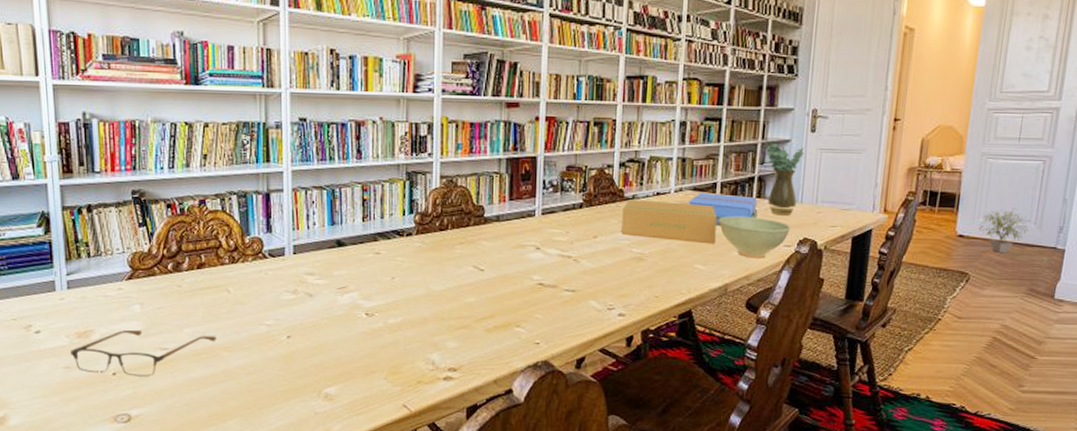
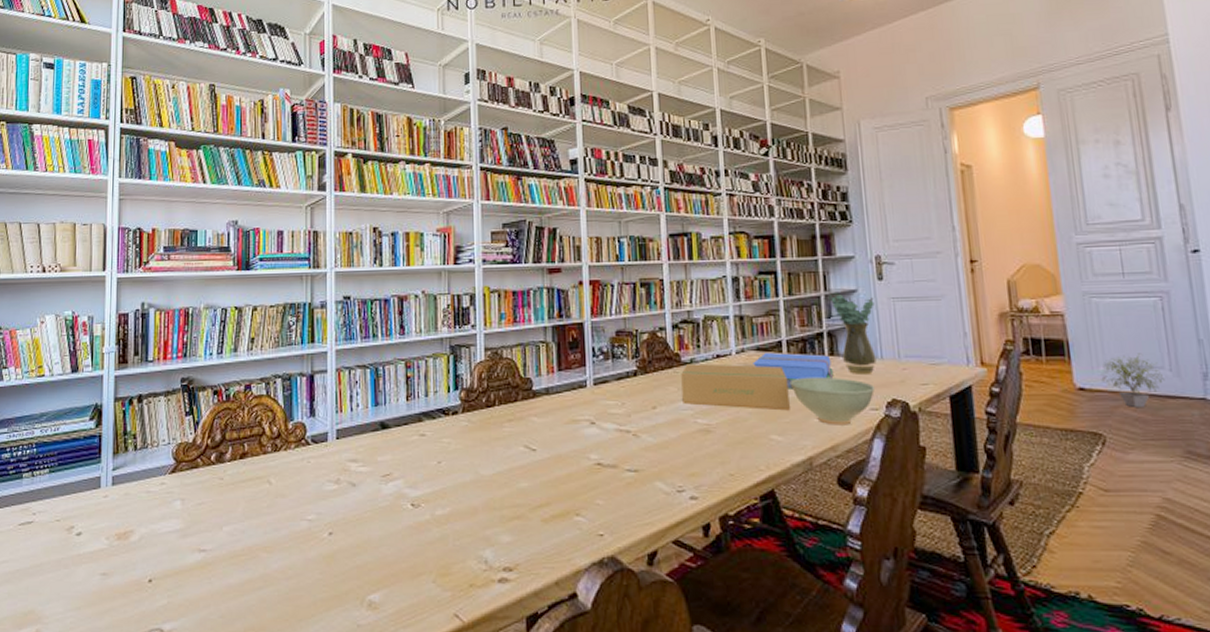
eyeglasses: present [71,330,216,377] -> none [109,530,256,583]

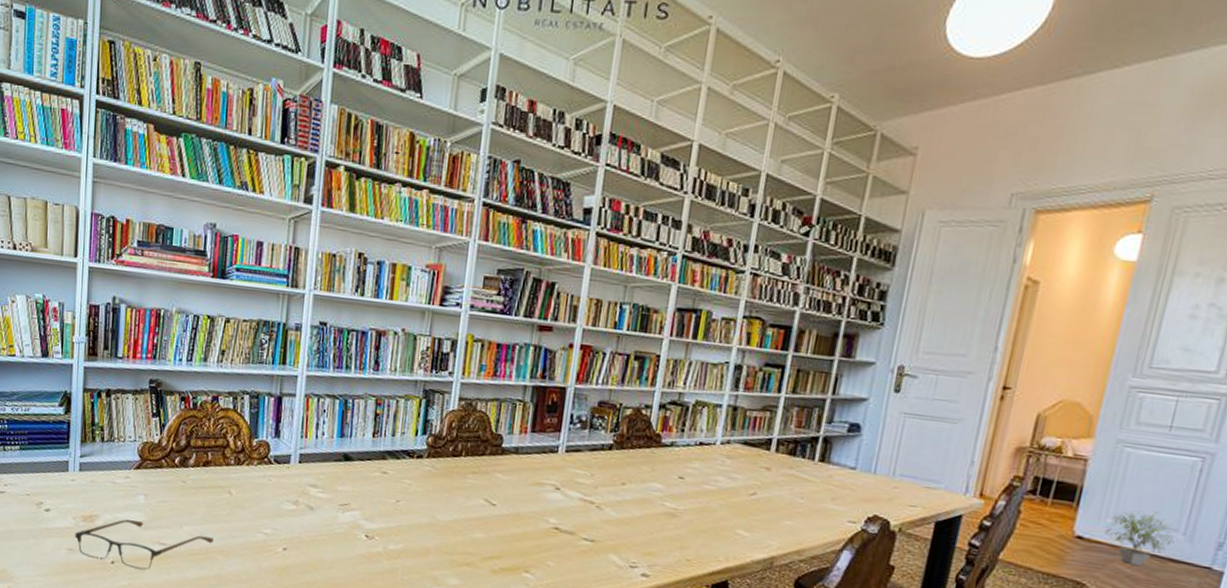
eyeglasses: none [109,530,256,583] -> present [75,519,214,570]
box: present [681,363,790,411] -> none [654,446,769,509]
books: present [753,352,834,391] -> none [736,447,820,490]
bowl: present [789,376,876,425] -> none [770,478,860,533]
vase: present [828,290,877,376] -> none [832,394,884,488]

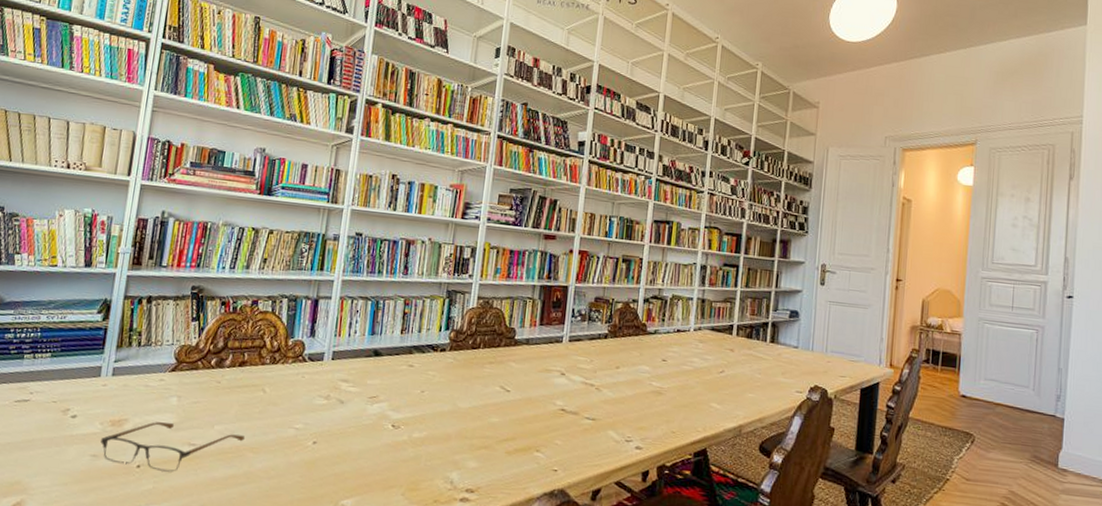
potted plant: present [1104,511,1175,566] -> none [980,373,1028,417]

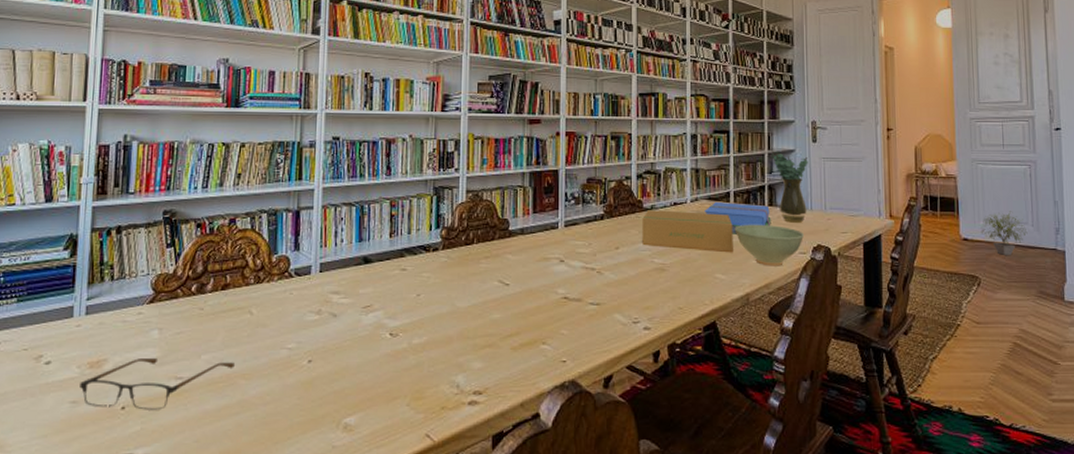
box: none [642,334,733,384] -> present [642,210,733,253]
books: none [706,332,772,368] -> present [704,201,771,236]
bowl: none [734,358,803,403] -> present [734,224,805,266]
vase: none [778,288,814,364] -> present [771,149,808,224]
potted plant: none [980,373,1028,417] -> present [980,211,1028,255]

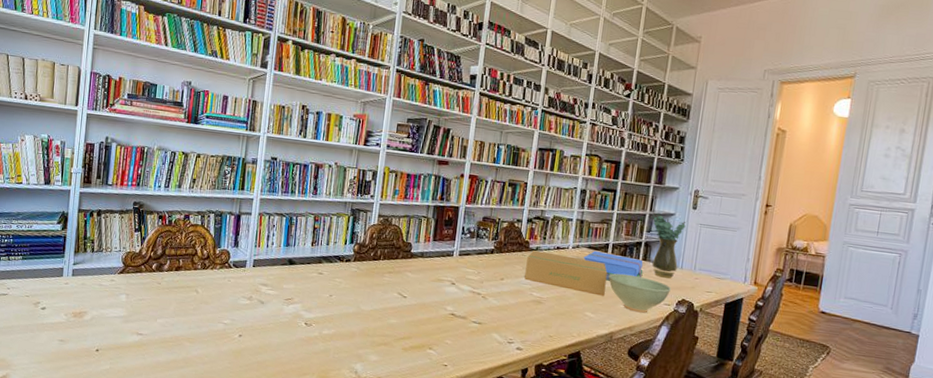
eyeglasses: present [80,358,235,410] -> none [66,314,182,356]
potted plant: present [980,211,1028,255] -> none [839,293,886,332]

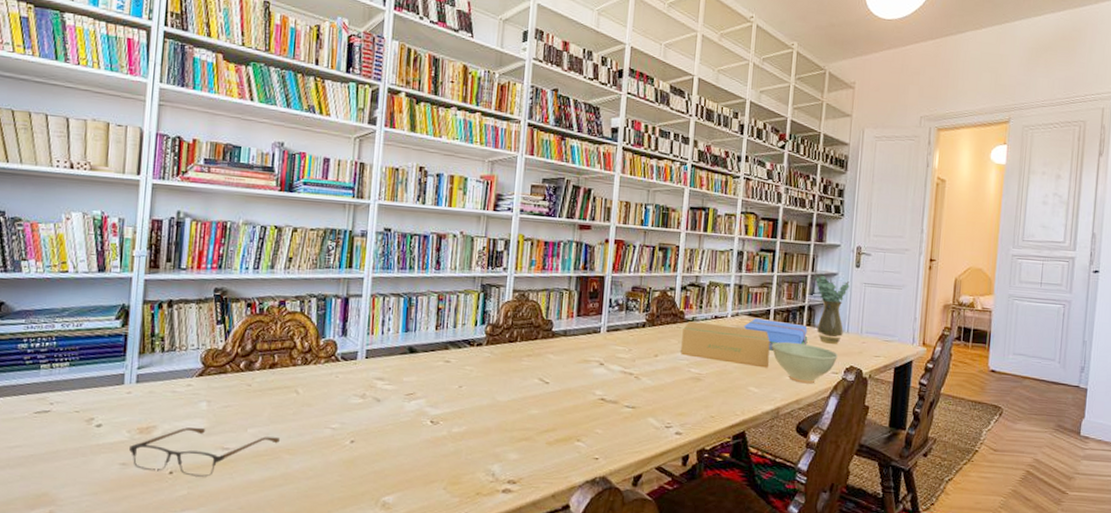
eyeglasses: none [66,314,182,356] -> present [129,427,280,477]

